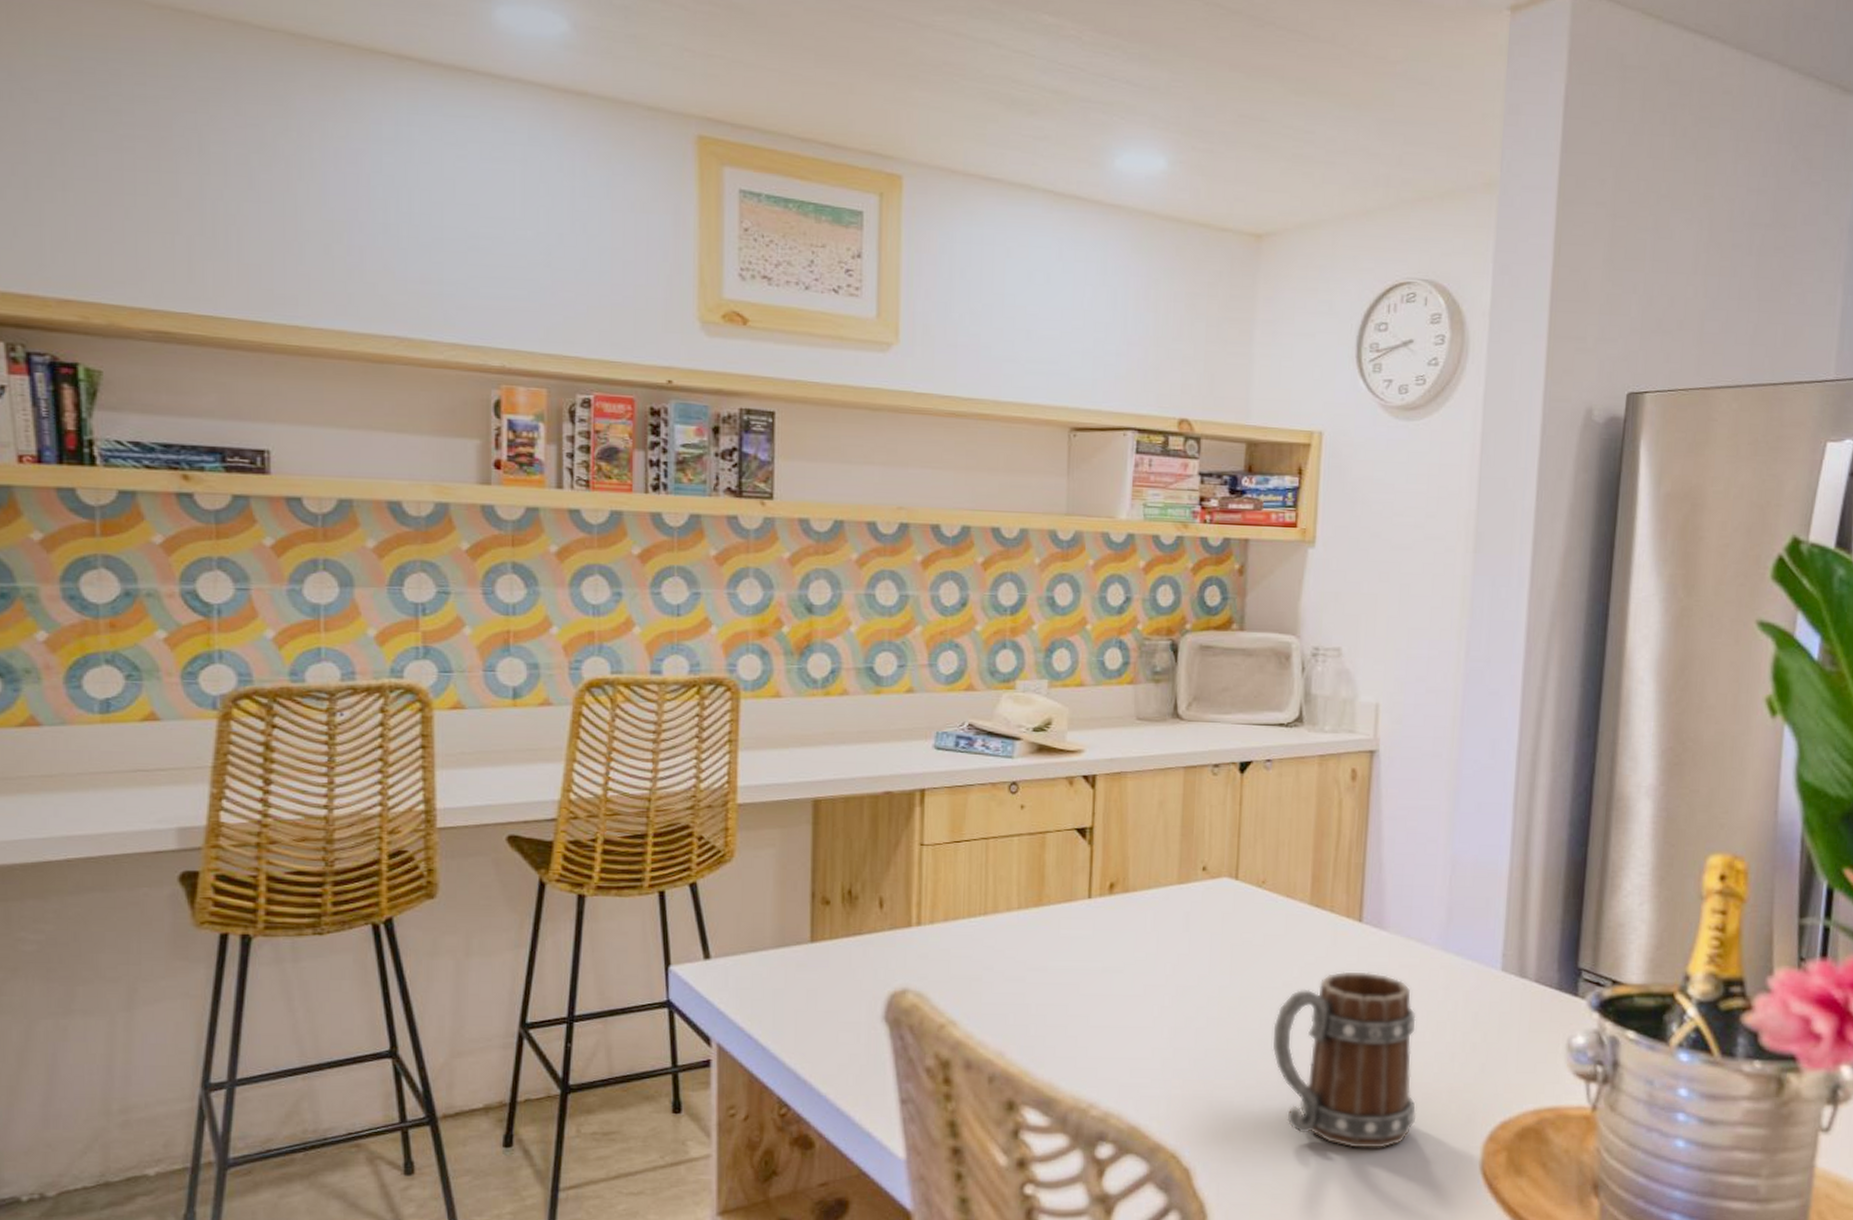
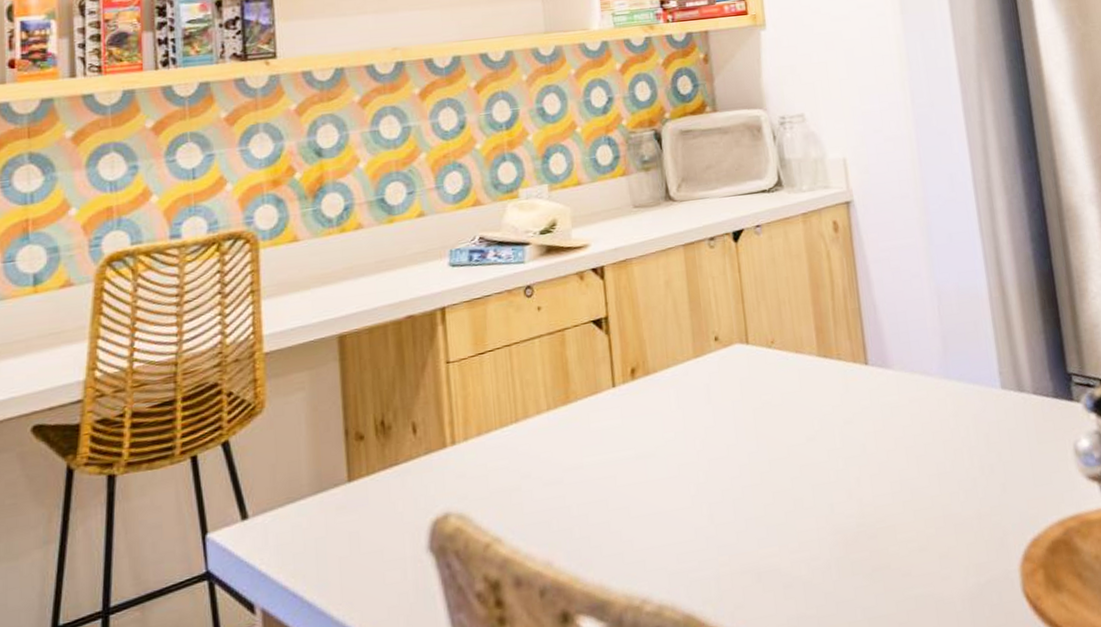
mug: present [1272,971,1416,1148] -> none [804,412,954,595]

